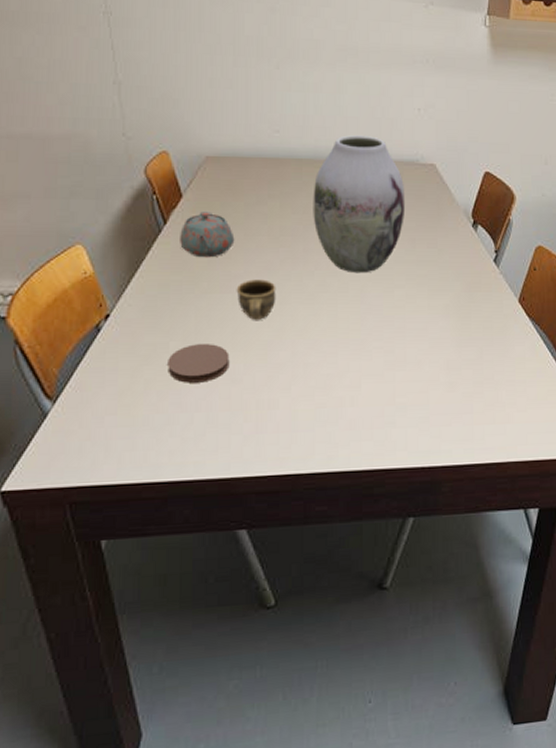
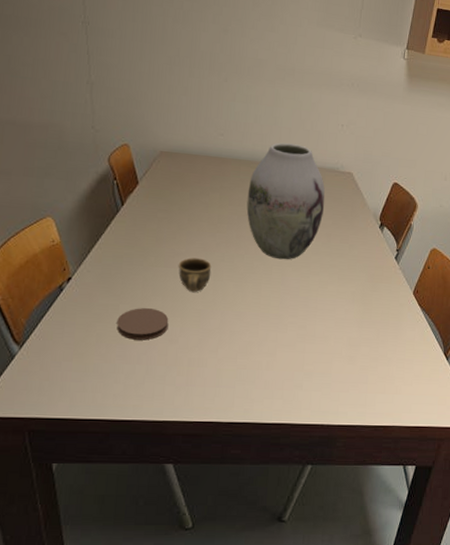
teapot: present [180,212,235,258] -> none [134,197,180,237]

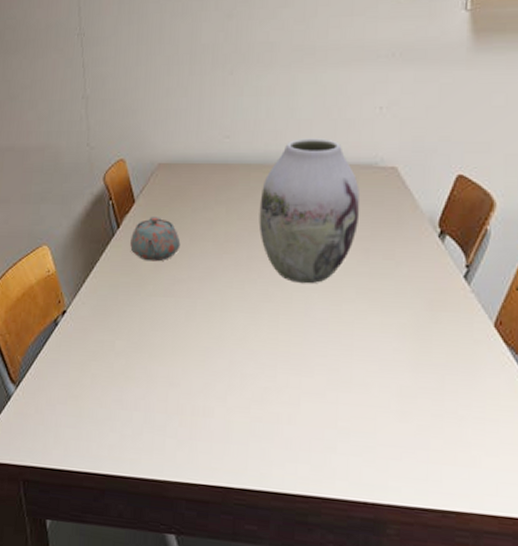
coaster: present [116,308,169,340] -> none [112,344,169,383]
teapot: none [134,197,180,237] -> present [130,217,181,262]
cup: present [178,257,212,293] -> none [179,285,218,327]

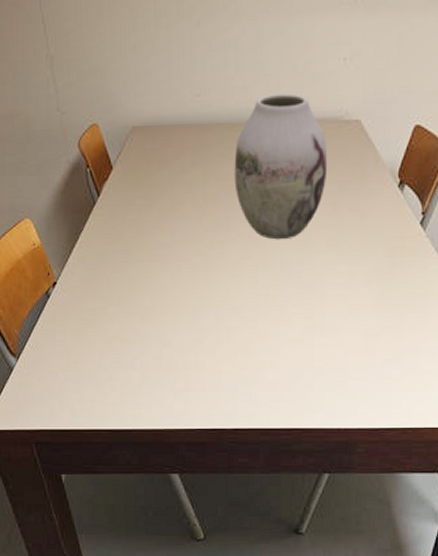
teapot: present [130,217,181,262] -> none [112,182,161,228]

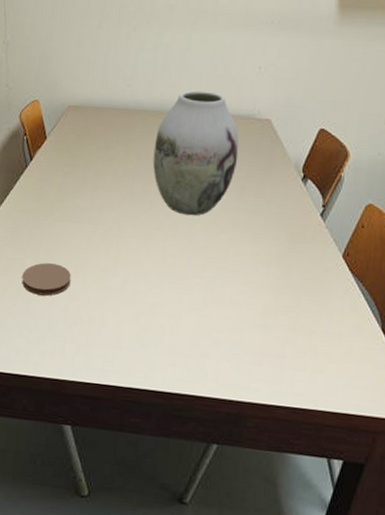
coaster: none [107,309,160,344] -> present [21,263,72,296]

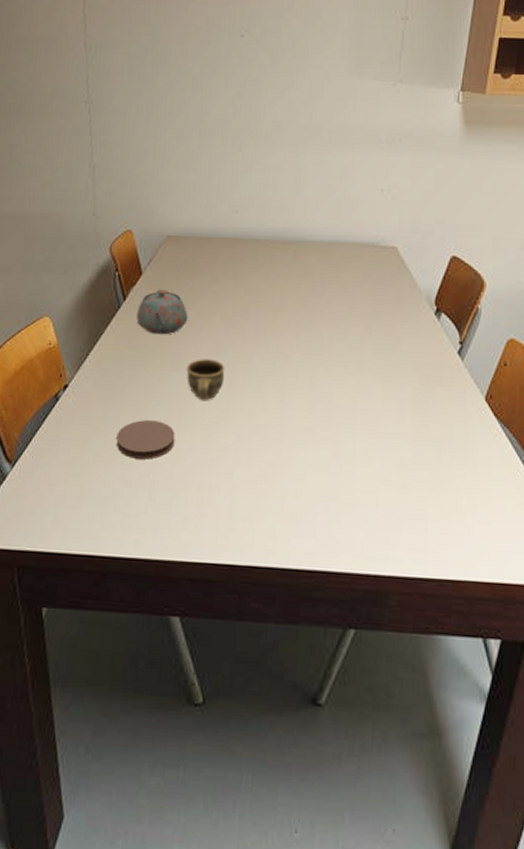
teapot: none [41,152,85,192] -> present [136,289,188,335]
cup: none [82,212,116,249] -> present [186,358,225,402]
vase: present [152,90,239,216] -> none [266,216,363,359]

